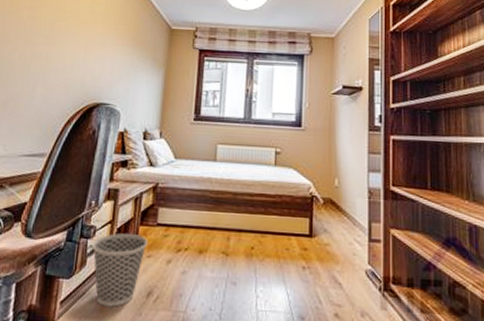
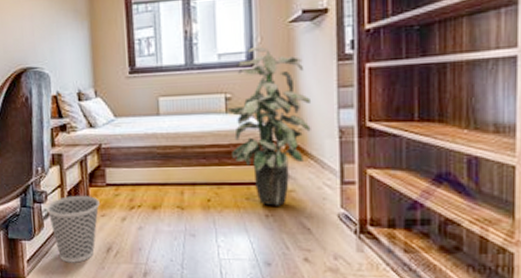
indoor plant: none [276,110,346,259] -> present [227,46,311,206]

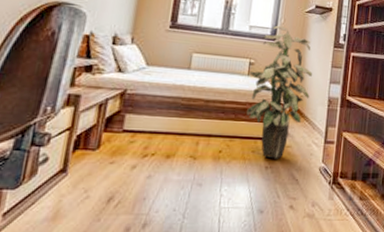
wastebasket: present [47,196,100,263] -> none [46,140,112,215]

